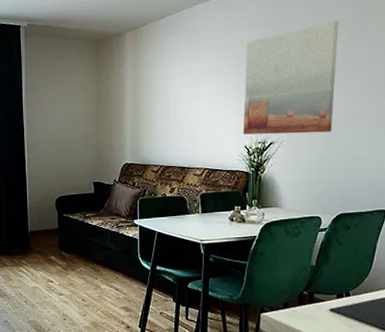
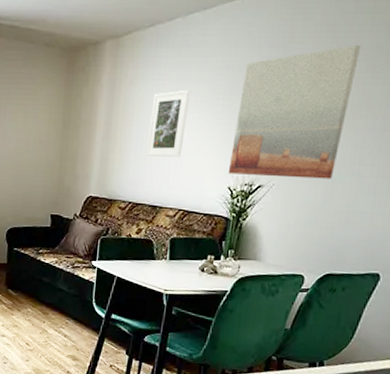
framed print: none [170,67,203,125] -> present [146,89,191,157]

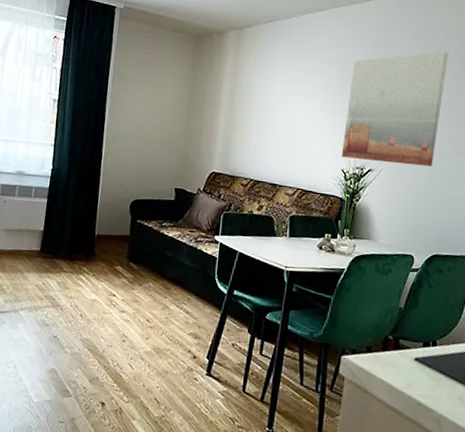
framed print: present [146,89,191,157] -> none [266,79,306,140]

